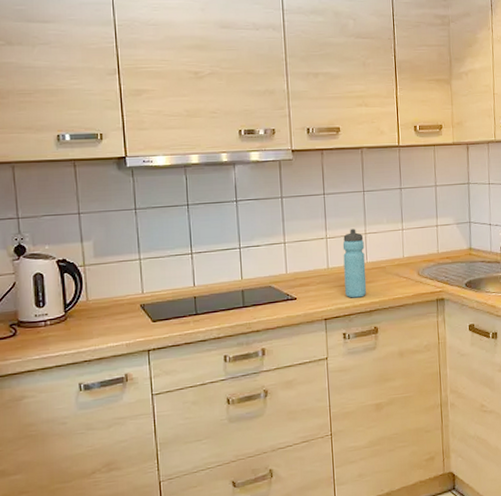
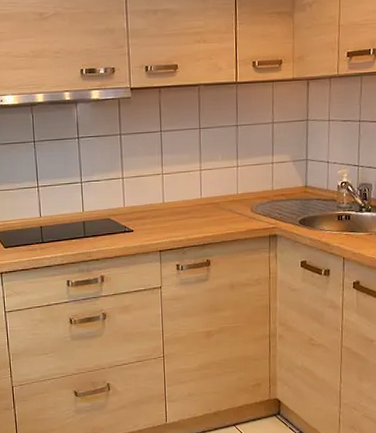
water bottle: present [342,229,367,298] -> none [178,165,201,232]

